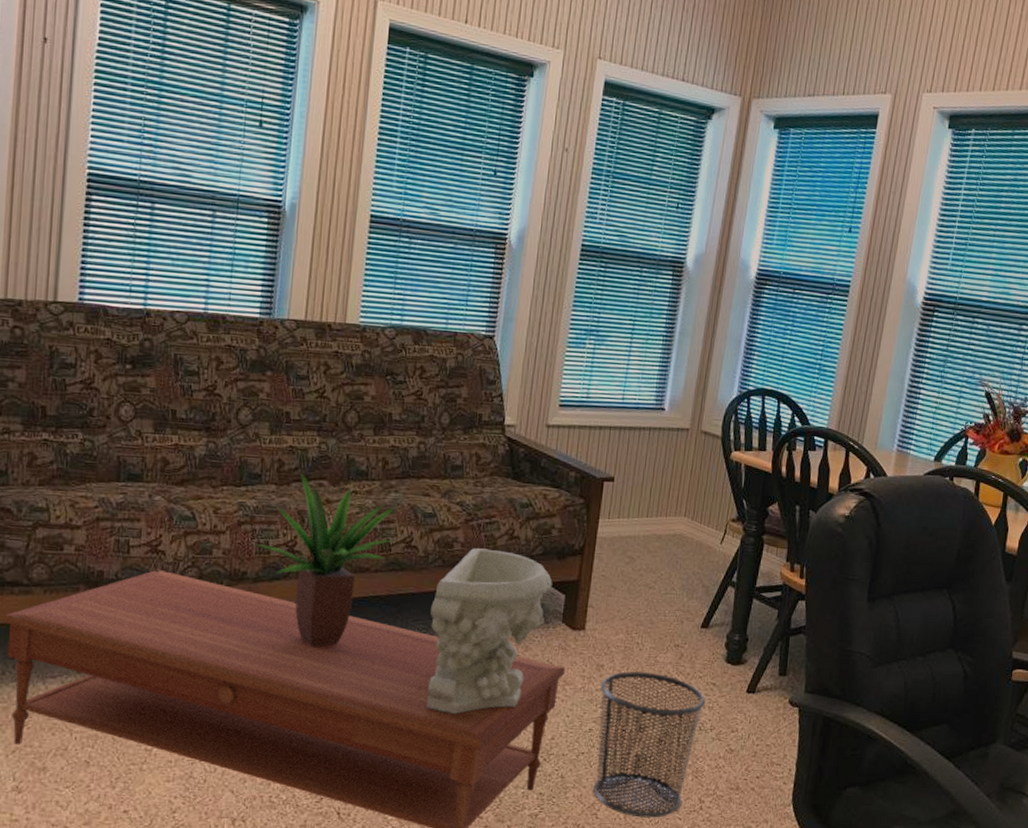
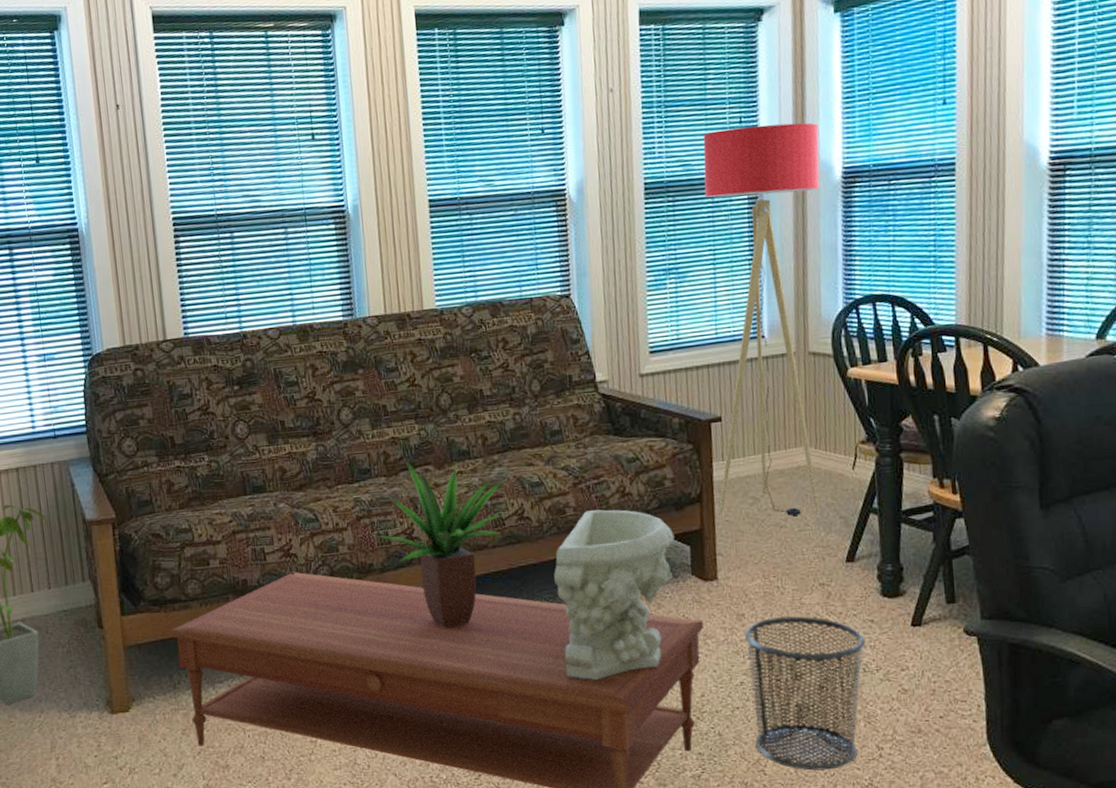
floor lamp: none [598,210,744,580] -> present [703,122,820,516]

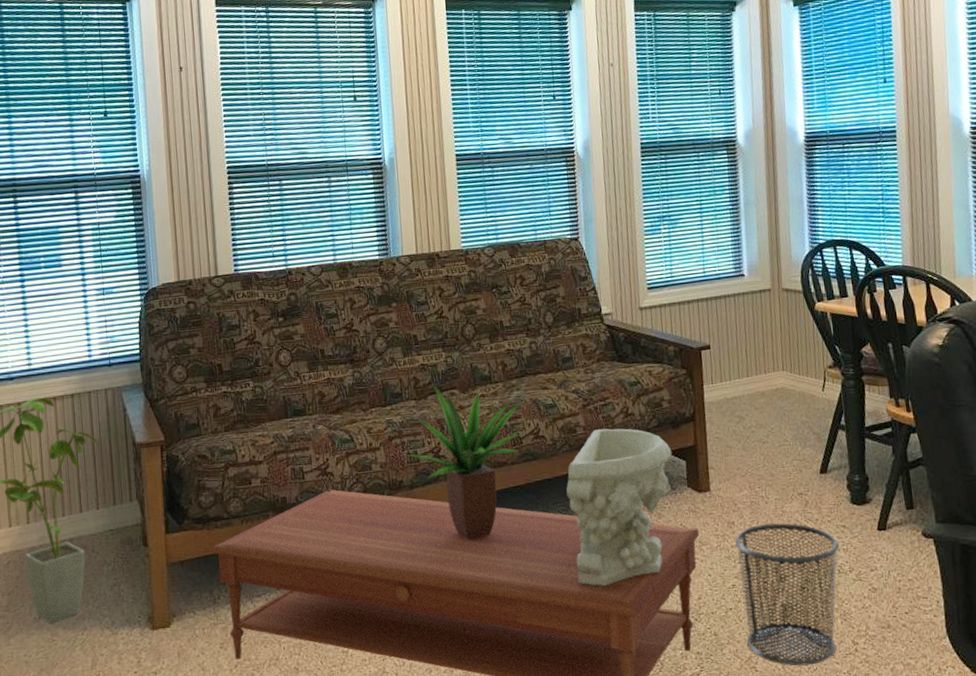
floor lamp: present [703,122,820,516] -> none [689,95,796,432]

